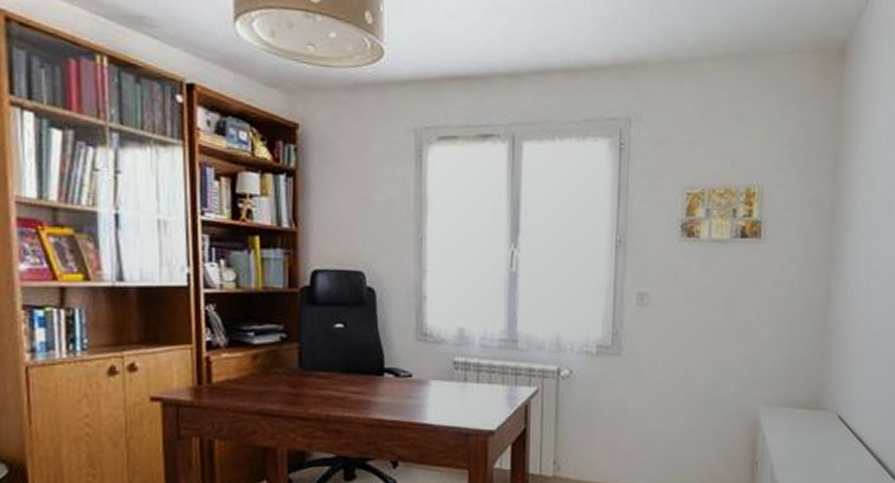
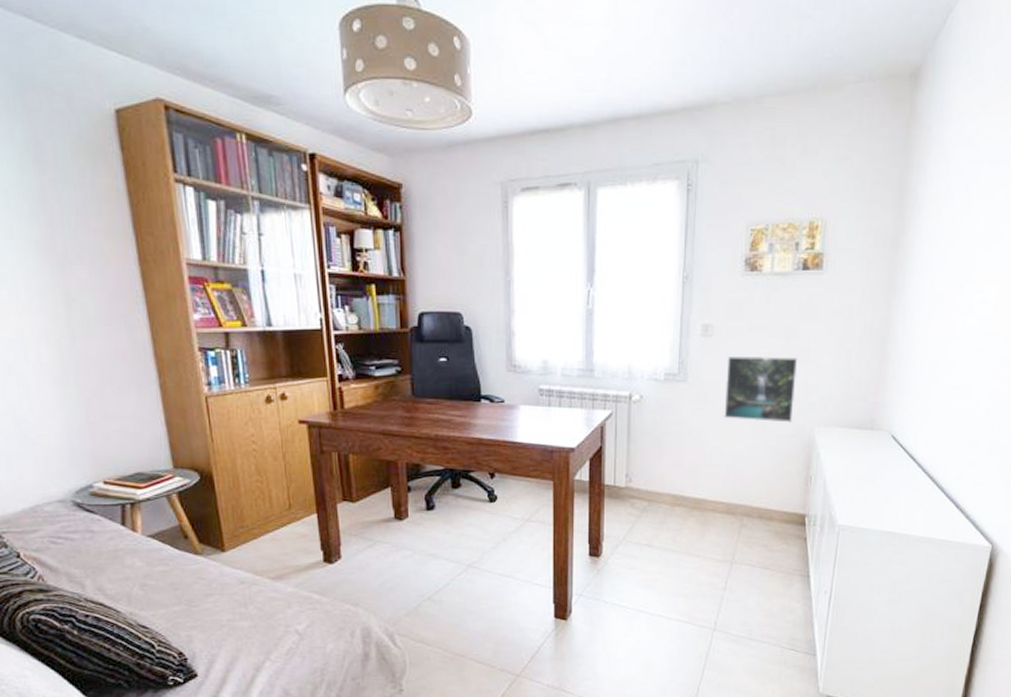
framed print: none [662,327,739,403] -> present [724,355,798,424]

